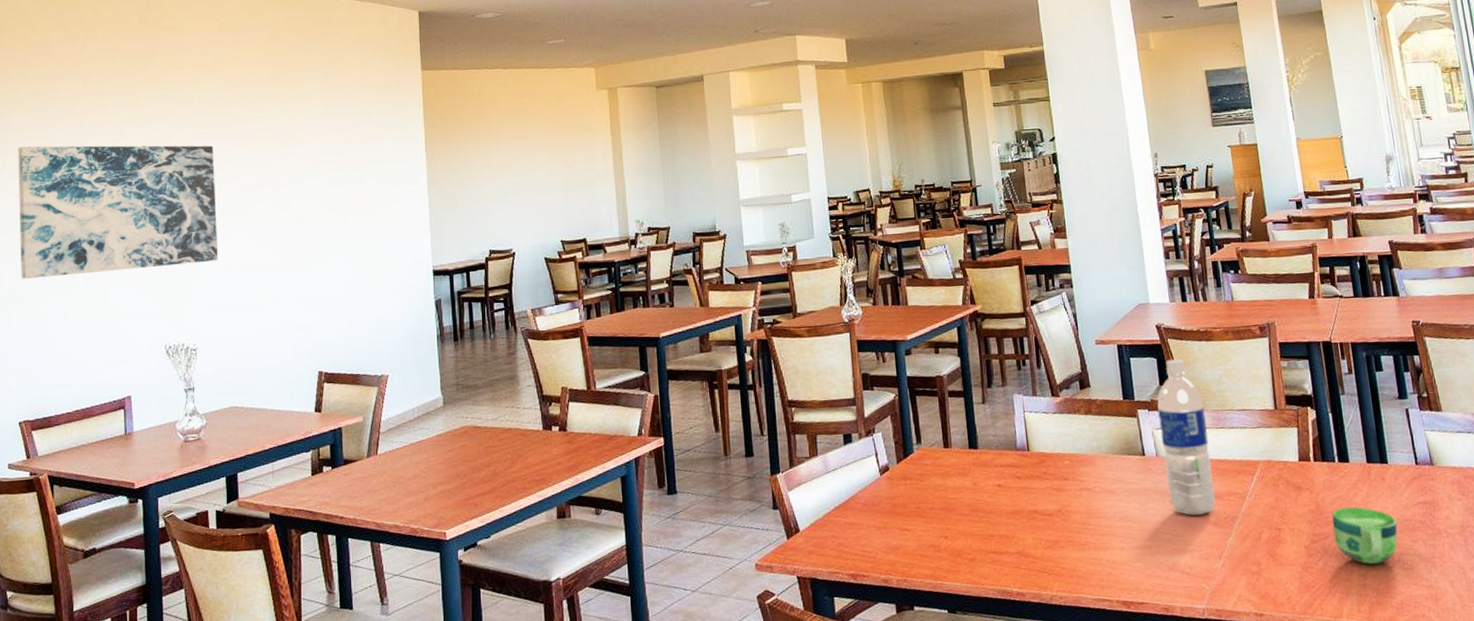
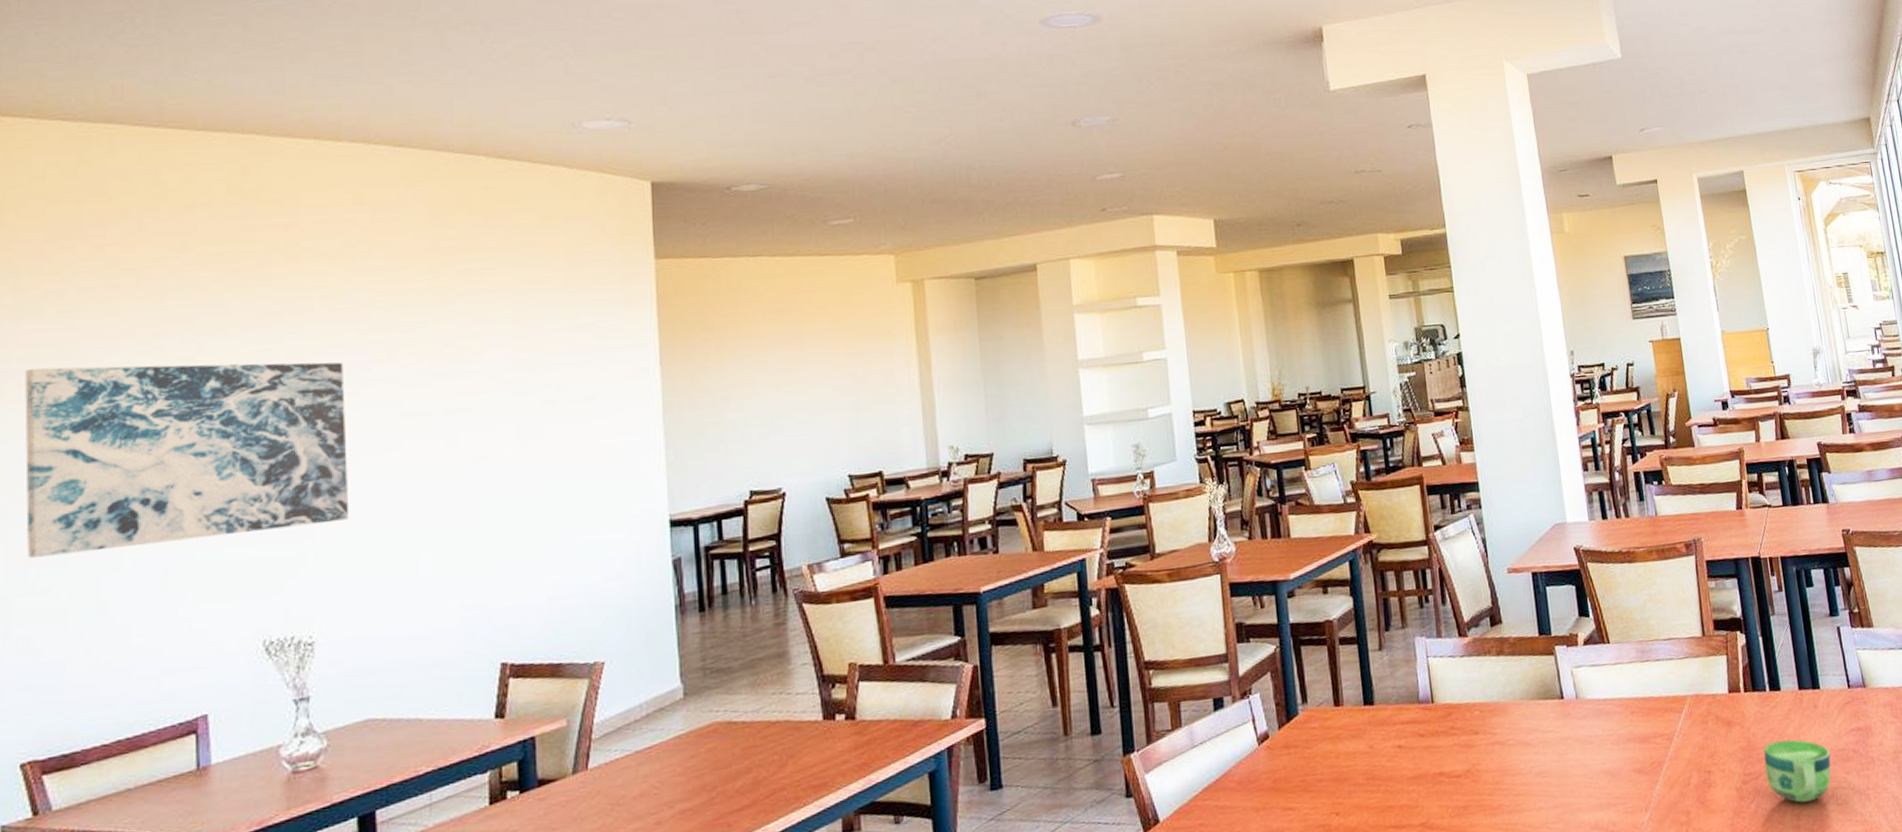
water bottle: present [1157,359,1215,516] -> none [1576,585,1641,765]

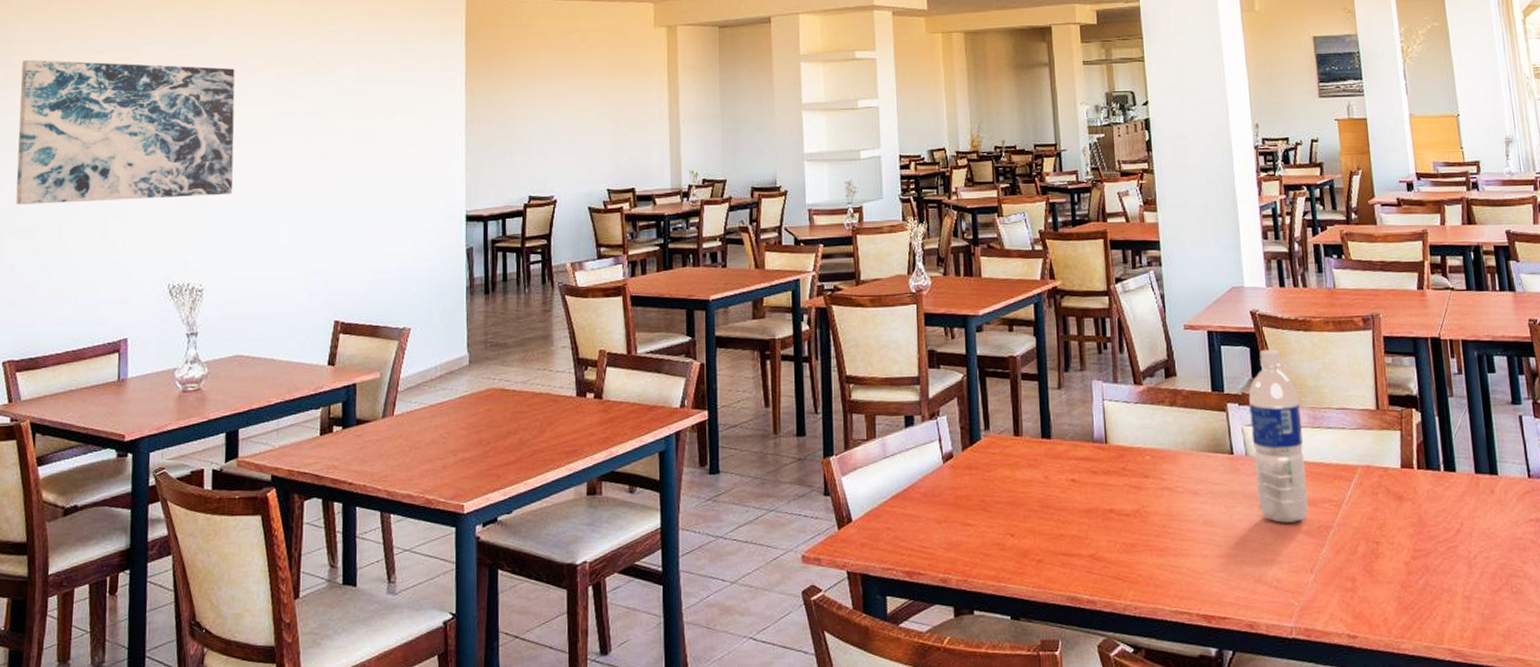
water bottle: none [1576,585,1641,765] -> present [1248,349,1308,523]
cup: present [1764,739,1831,803] -> none [1435,520,1507,586]

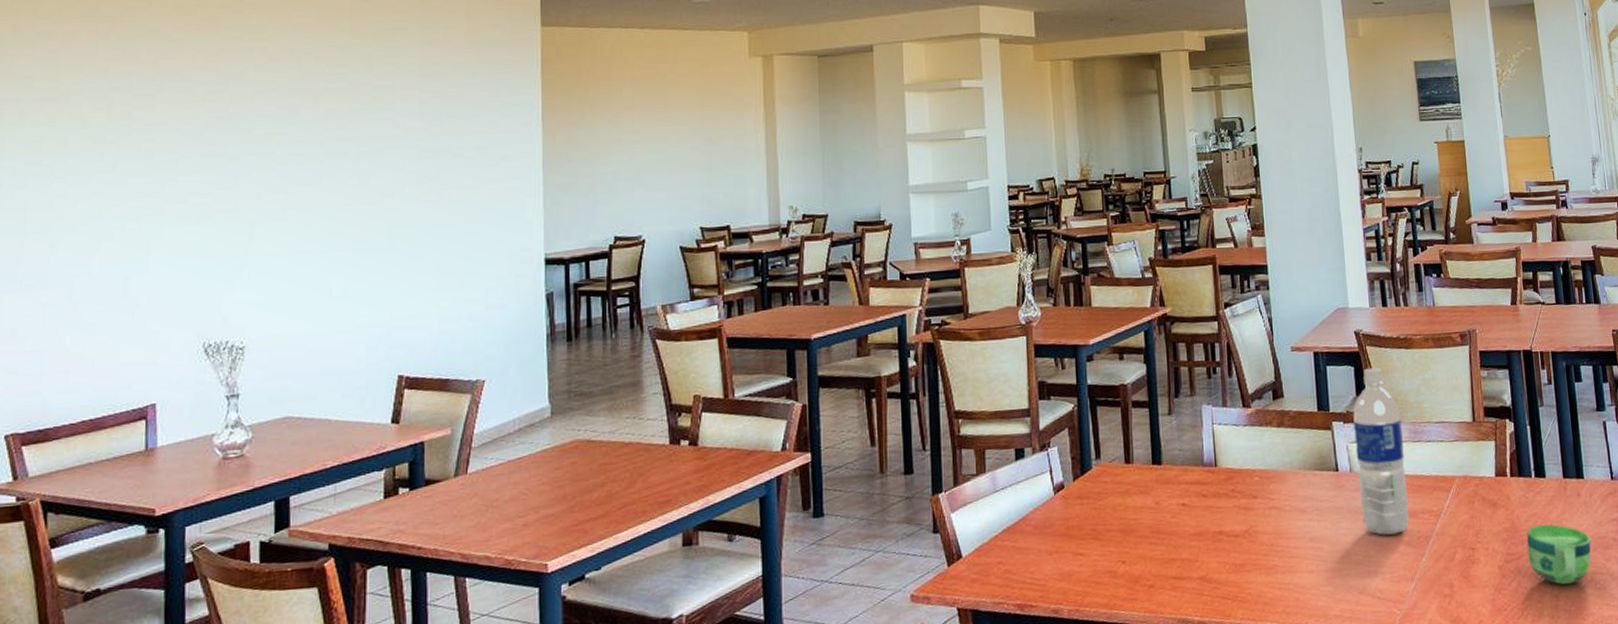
wall art: present [15,59,235,205] -> none [16,98,278,260]
cup: none [1435,520,1507,586] -> present [1526,524,1591,585]

